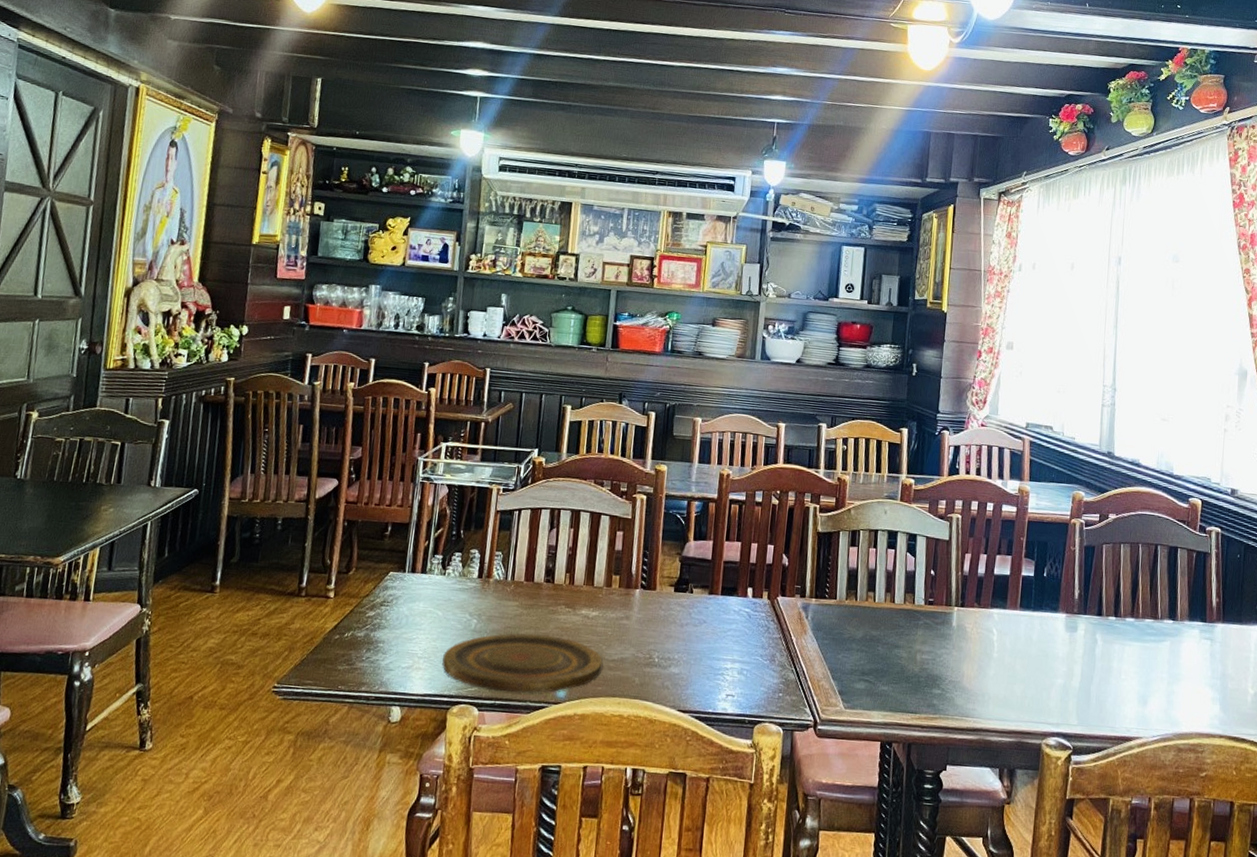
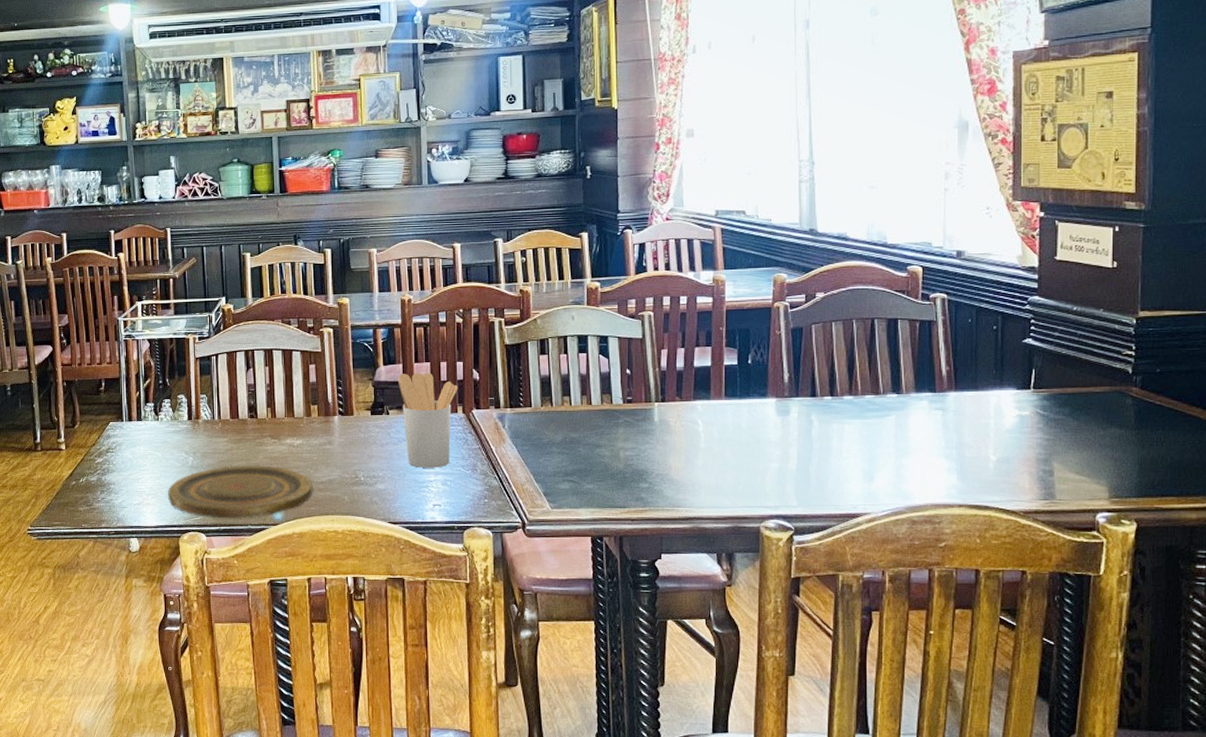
utensil holder: none [706,551,767,655] -> present [398,373,458,468]

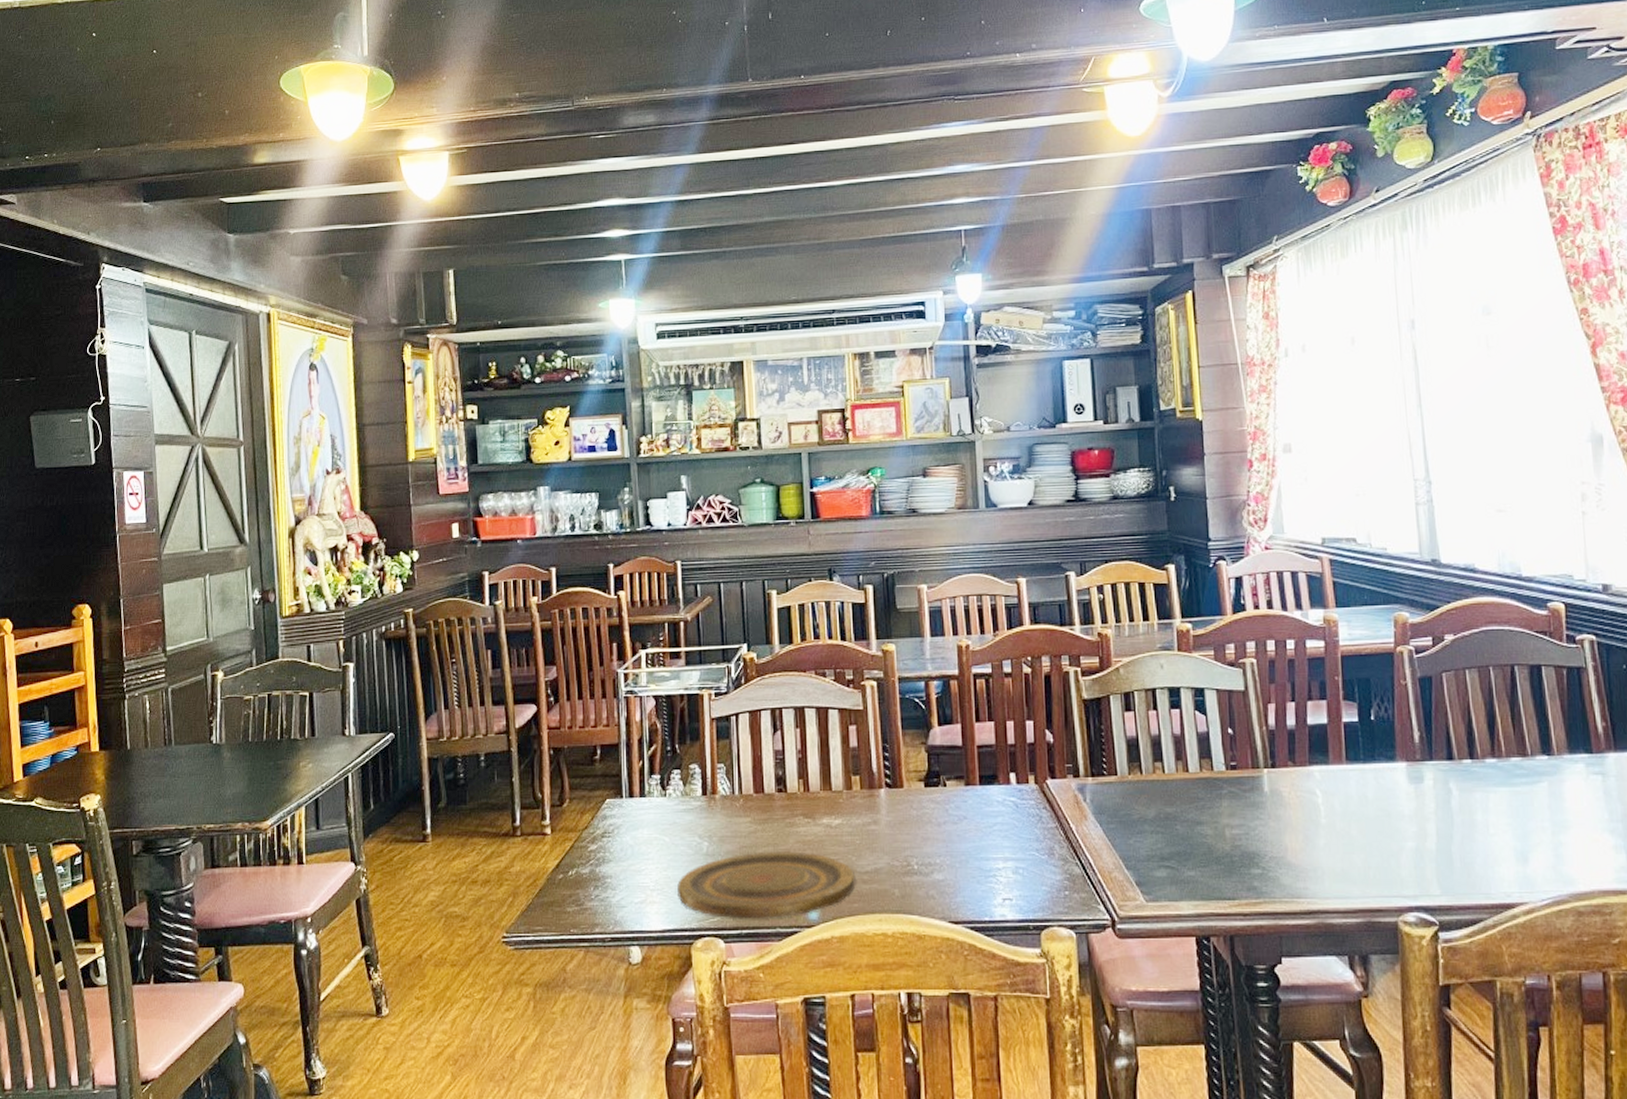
utensil holder: present [398,373,458,468] -> none [956,734,1029,852]

